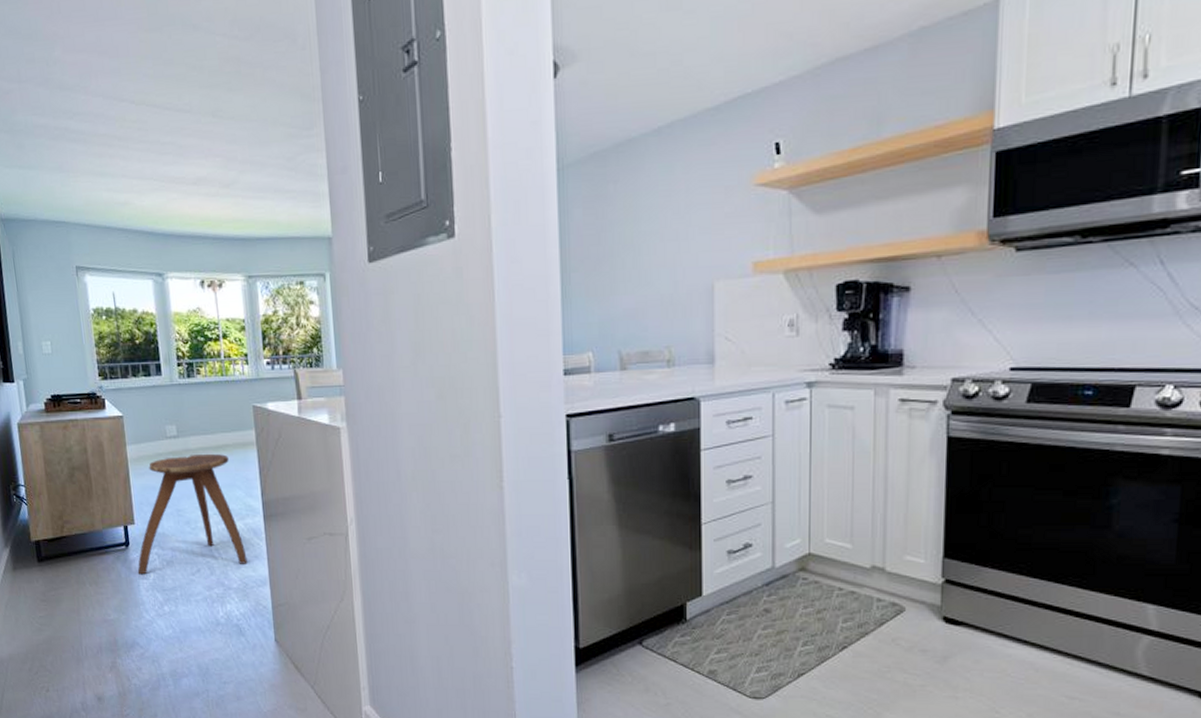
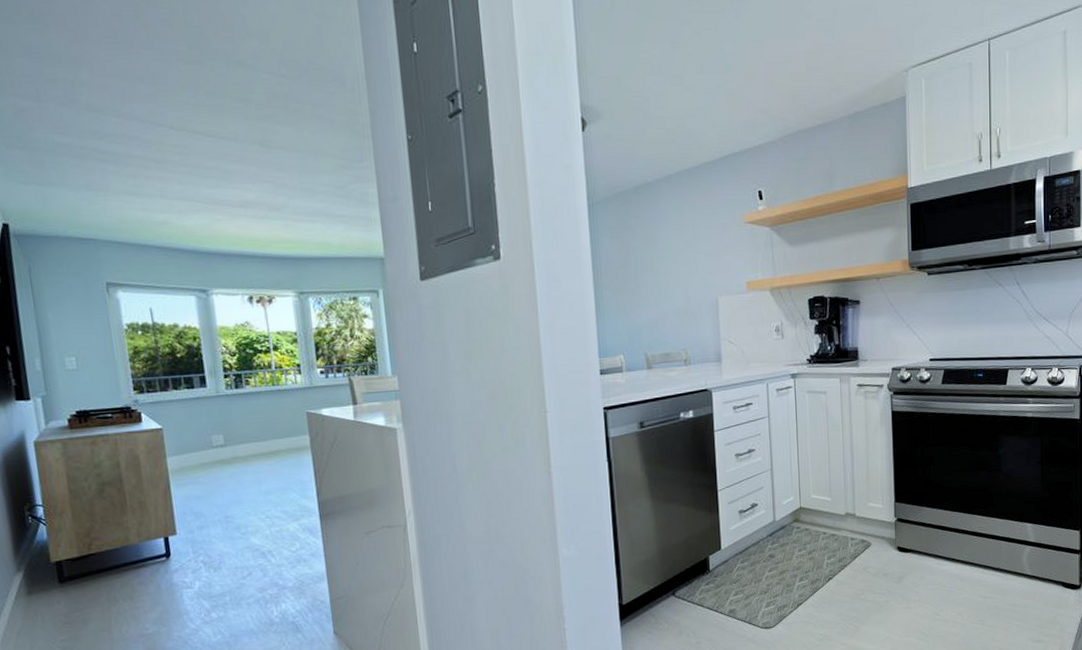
stool: present [137,453,247,575] -> none [180,459,303,585]

